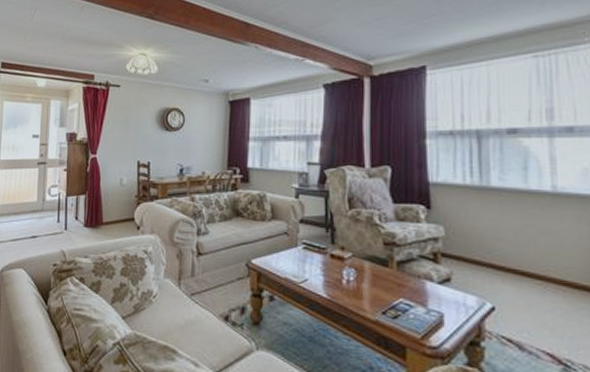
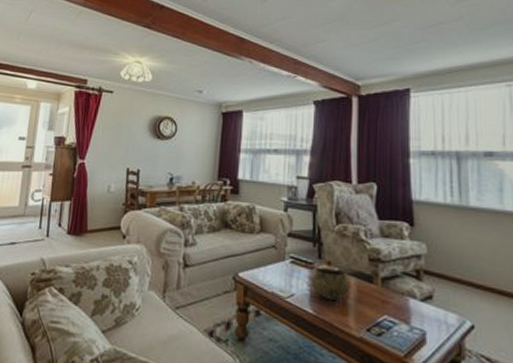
decorative bowl: none [324,252,364,284] -> present [311,267,350,300]

